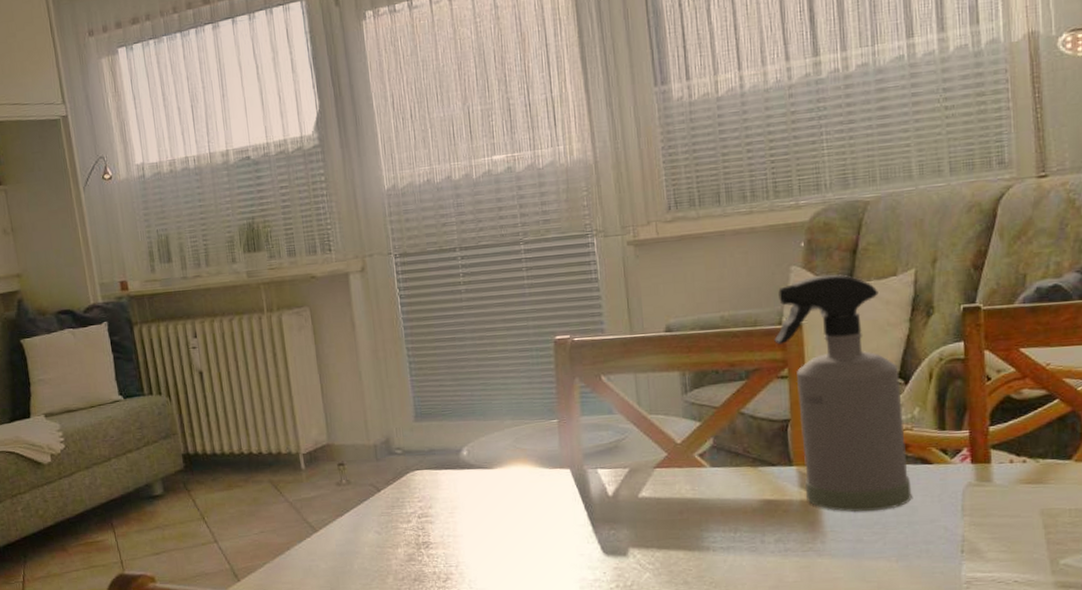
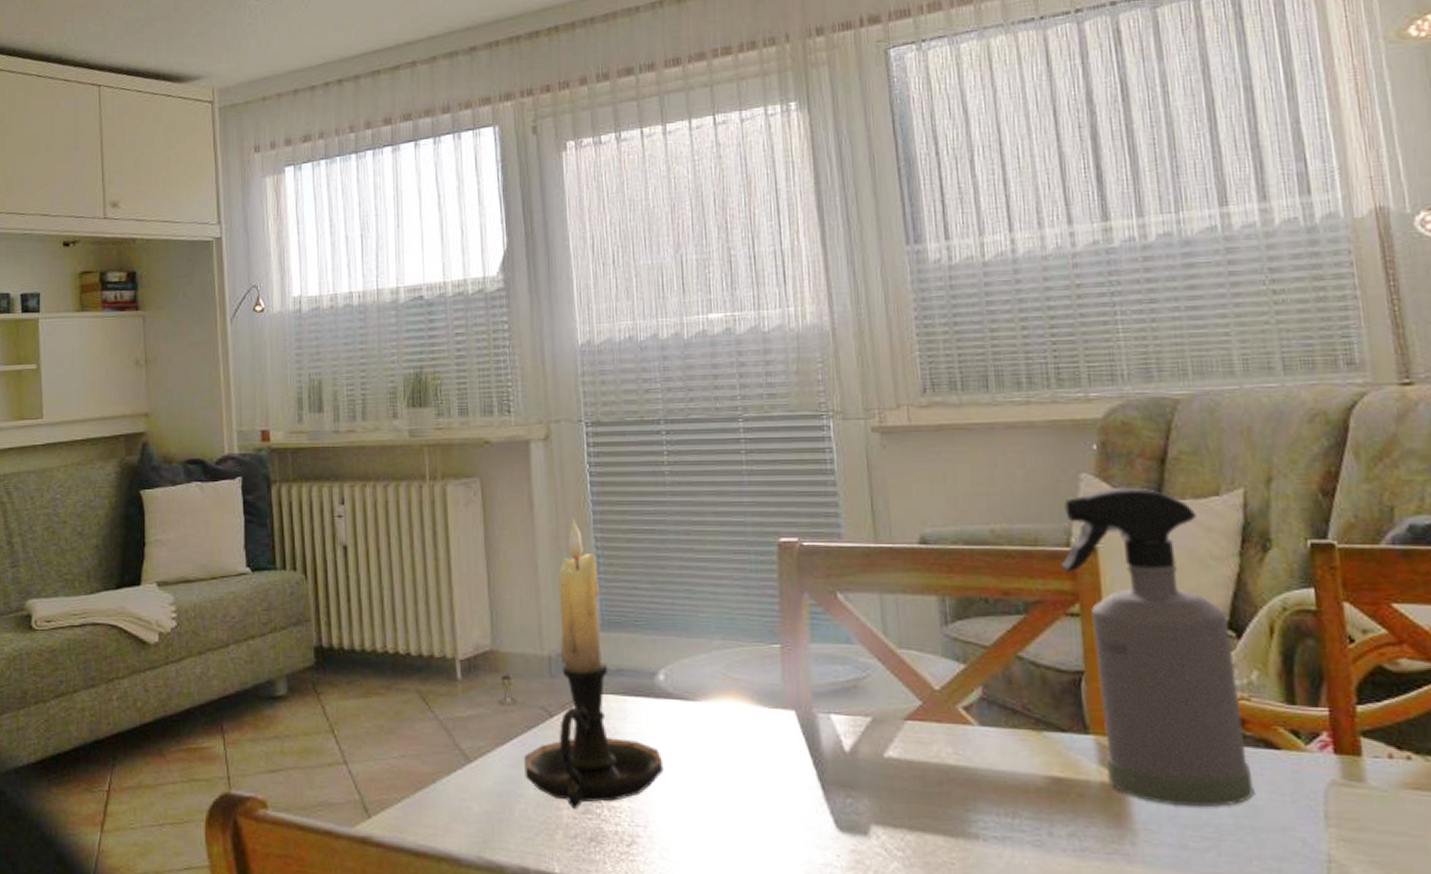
candle holder: none [359,334,470,559] -> present [524,518,664,809]

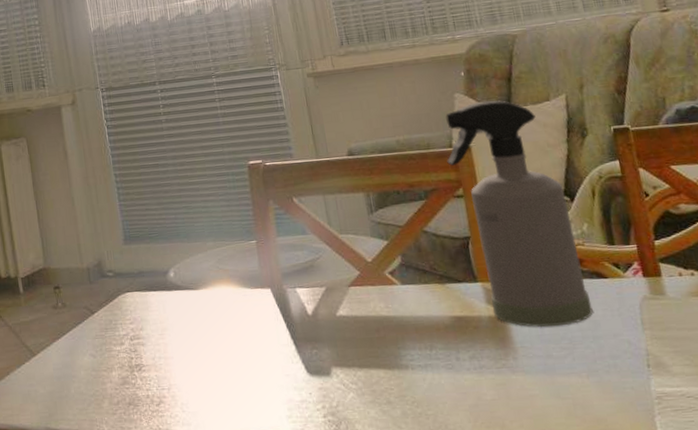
candle holder: present [524,518,664,809] -> none [75,161,179,382]

